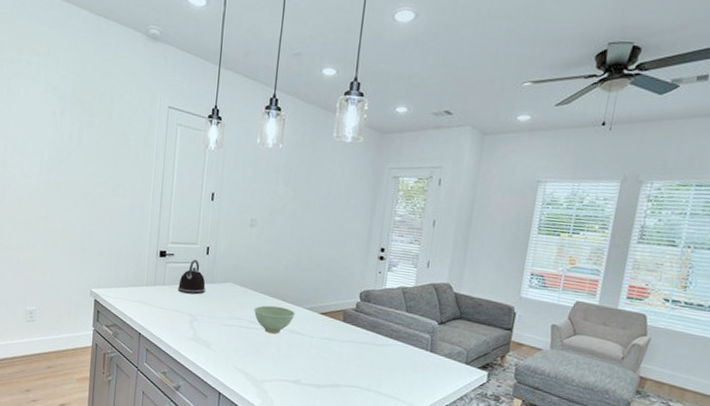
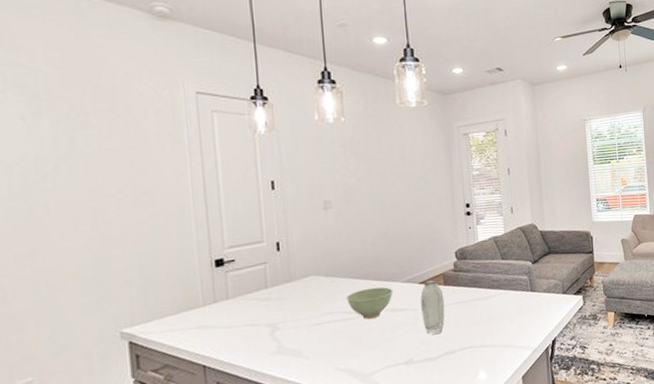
kettle: present [178,259,206,295] -> none [247,259,283,303]
vase: none [316,313,341,366] -> present [420,279,445,335]

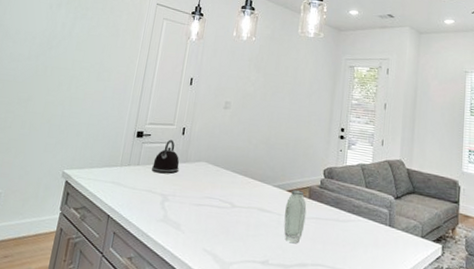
kettle: none [247,259,283,303] -> present [152,139,180,175]
bowl: present [346,287,394,319] -> none [224,183,265,213]

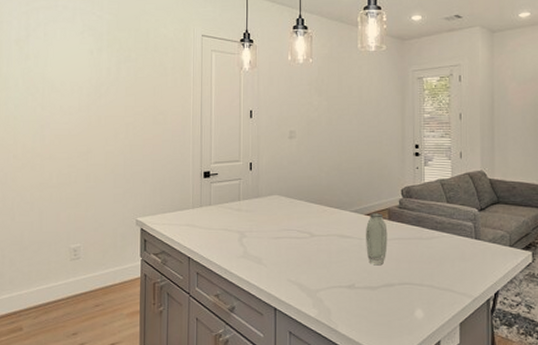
kettle: present [152,139,180,175] -> none [225,176,252,211]

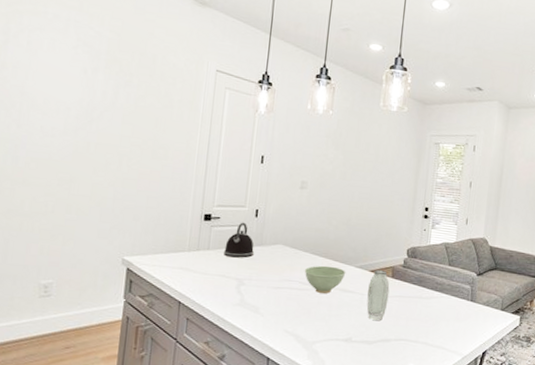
kettle: none [225,176,252,211] -> present [224,222,254,258]
bowl: none [301,212,342,240] -> present [304,265,346,294]

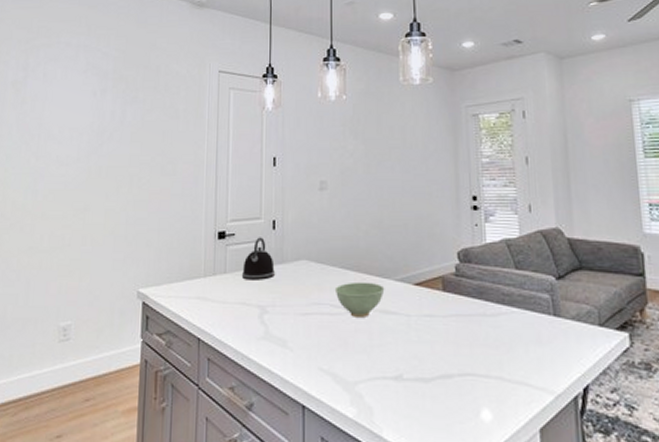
vase: present [366,270,390,321] -> none [415,282,443,351]

